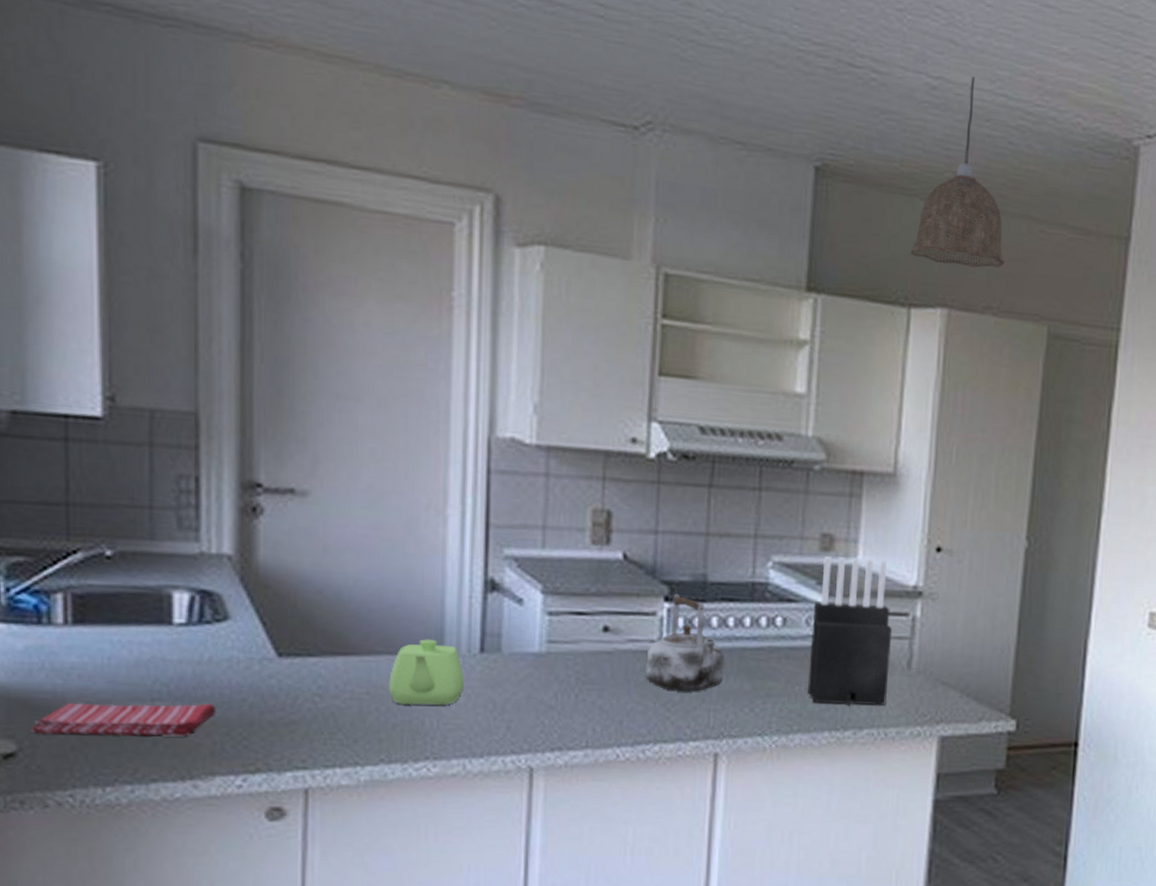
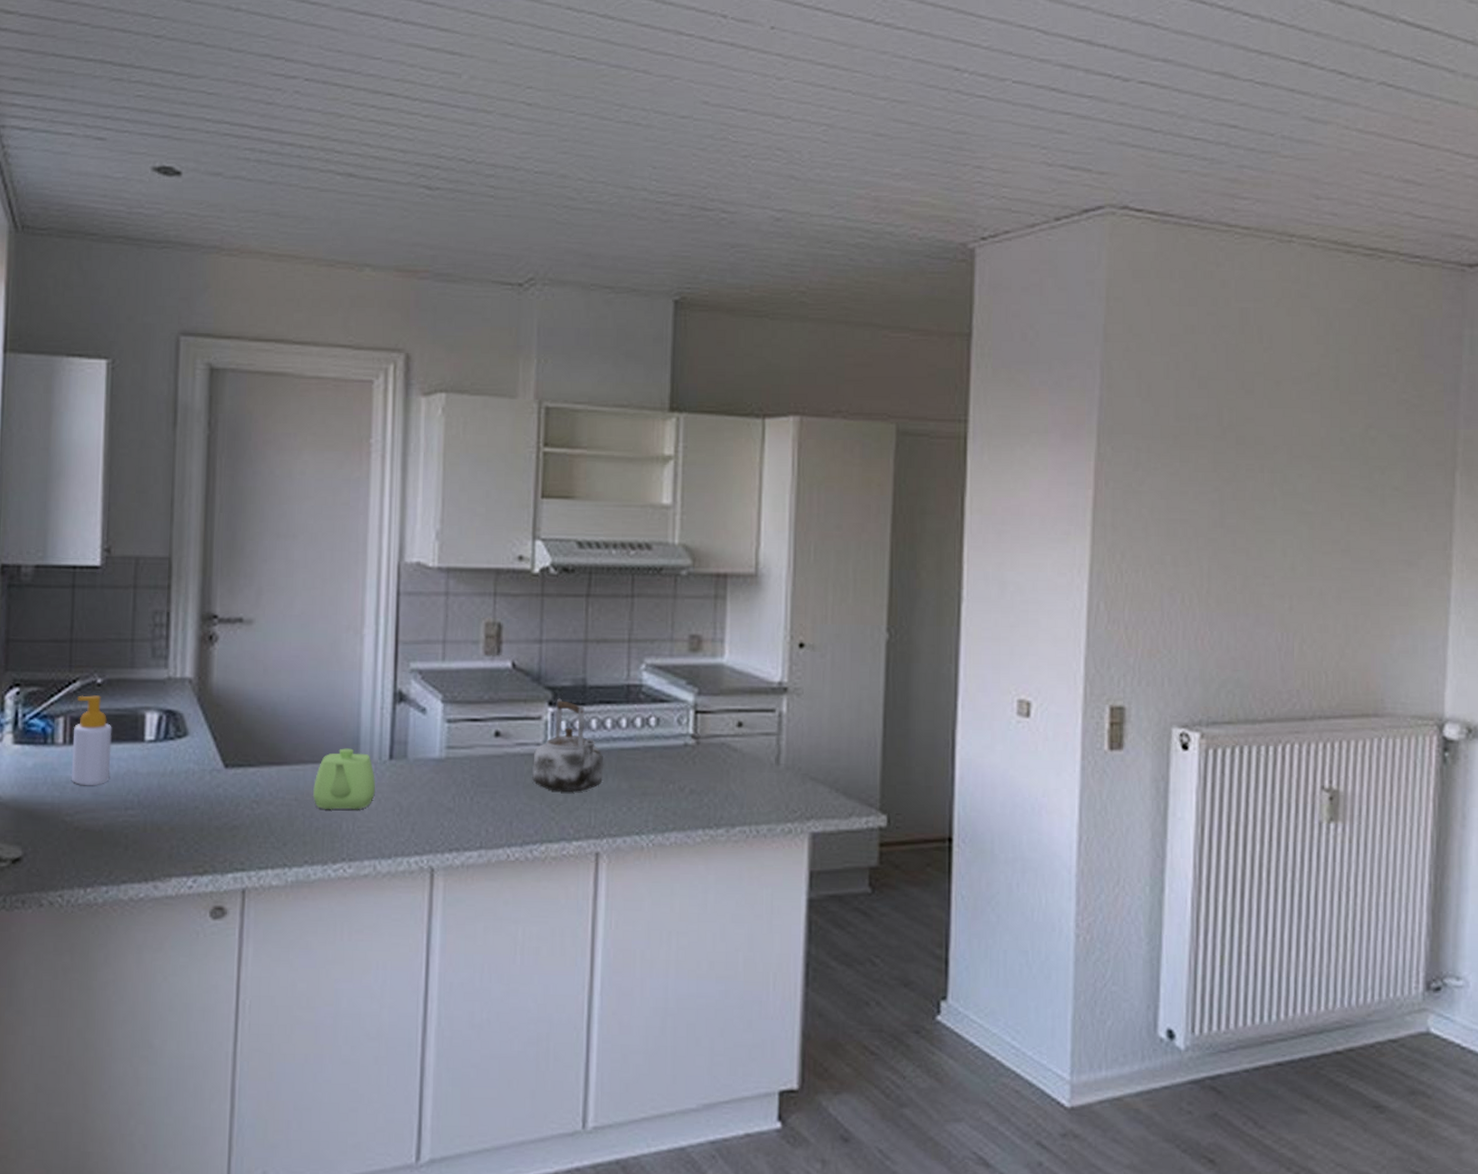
dish towel: present [30,702,217,737] -> none [33,811,175,842]
soap bottle: none [76,569,129,674] -> present [71,695,112,786]
knife block: present [807,556,893,706] -> none [680,657,760,803]
pendant lamp: present [910,76,1005,268] -> none [762,205,852,376]

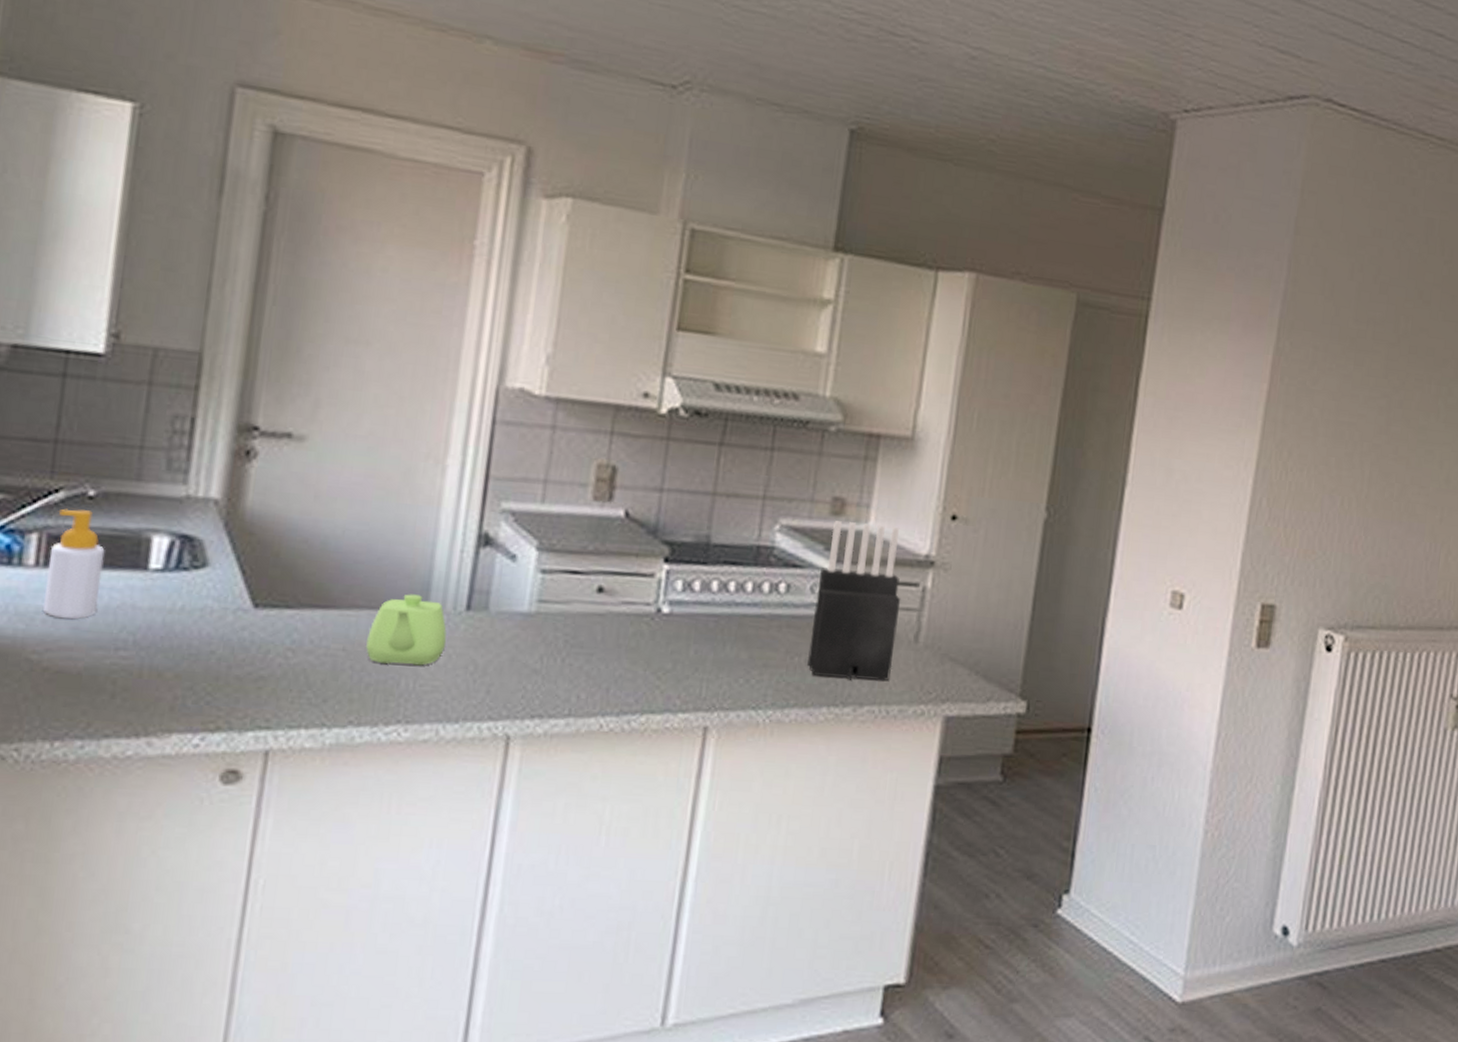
kettle: present [532,698,603,793] -> none [637,555,723,660]
knife block: none [680,657,760,803] -> present [807,521,901,681]

